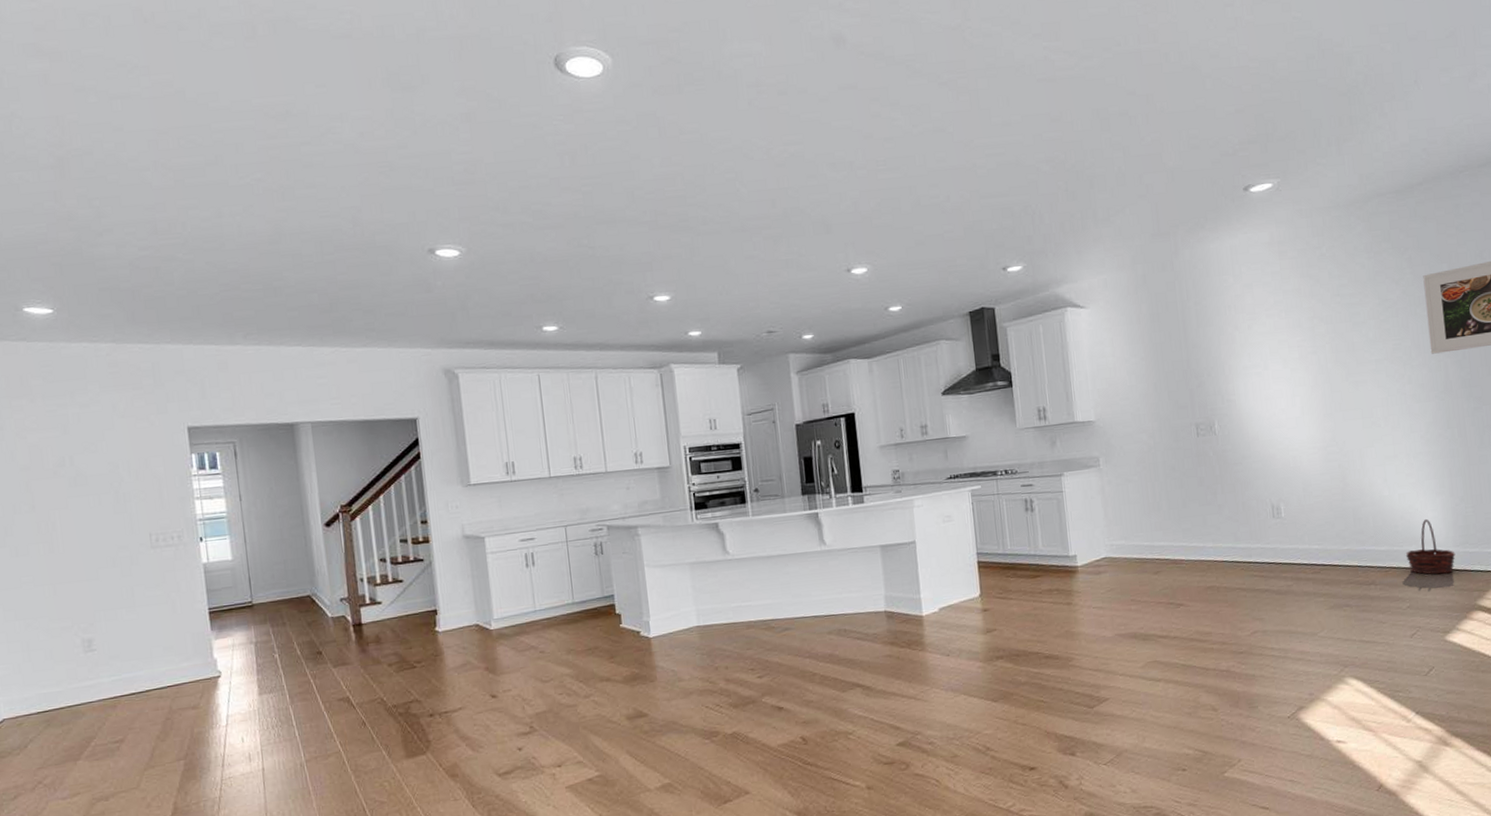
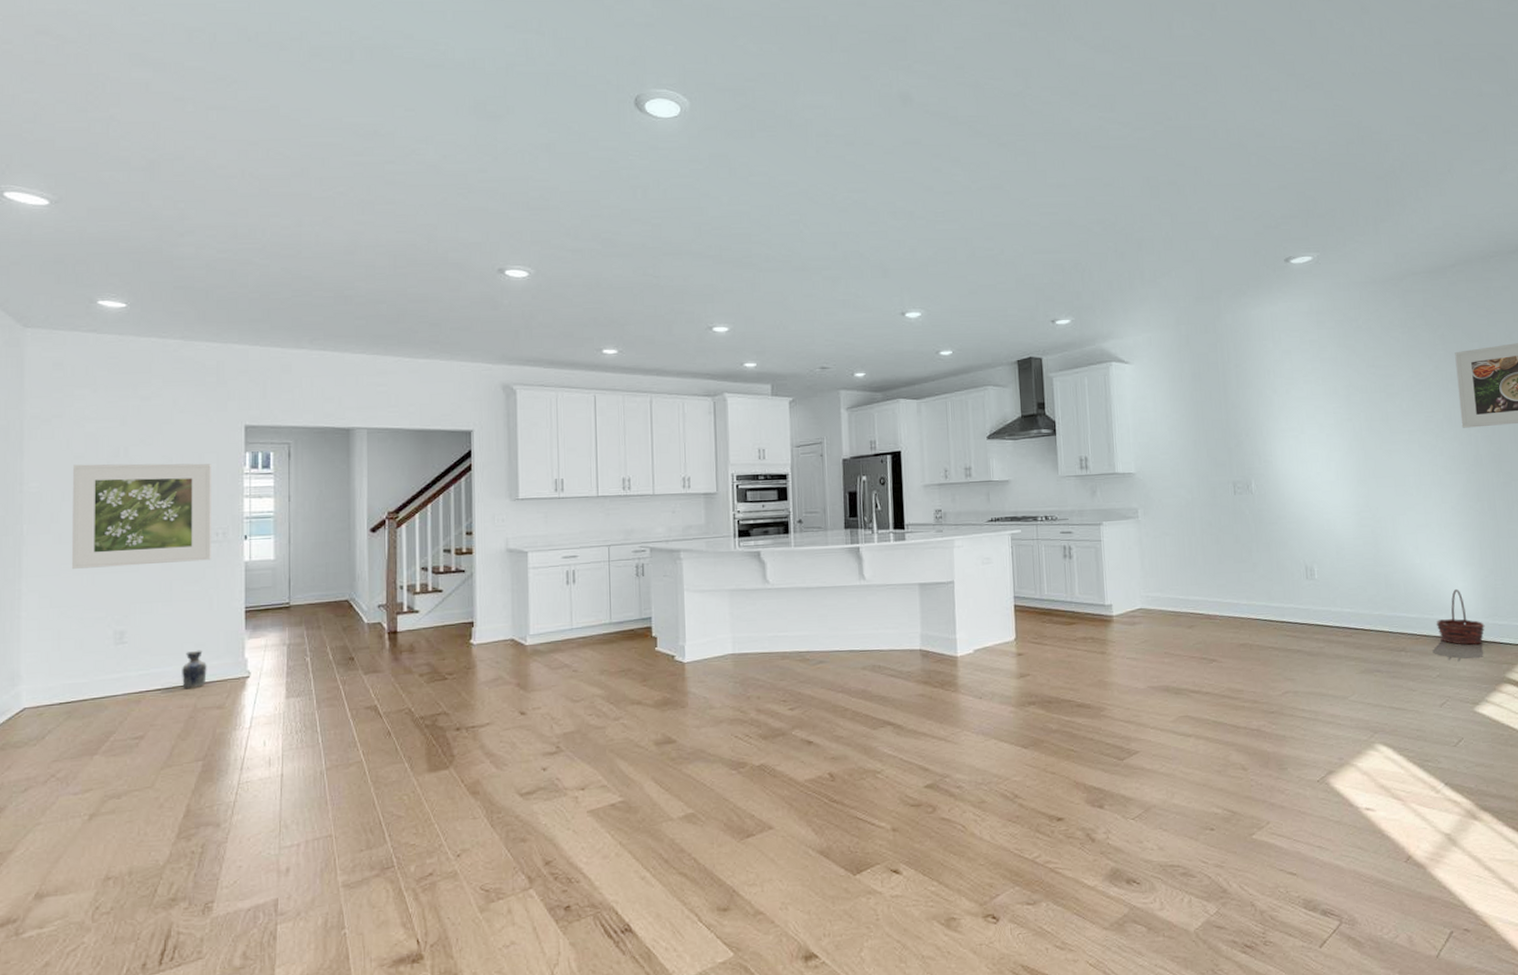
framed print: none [20,467,169,581] -> present [71,463,211,569]
ceramic jug: none [153,653,179,692] -> present [182,650,207,689]

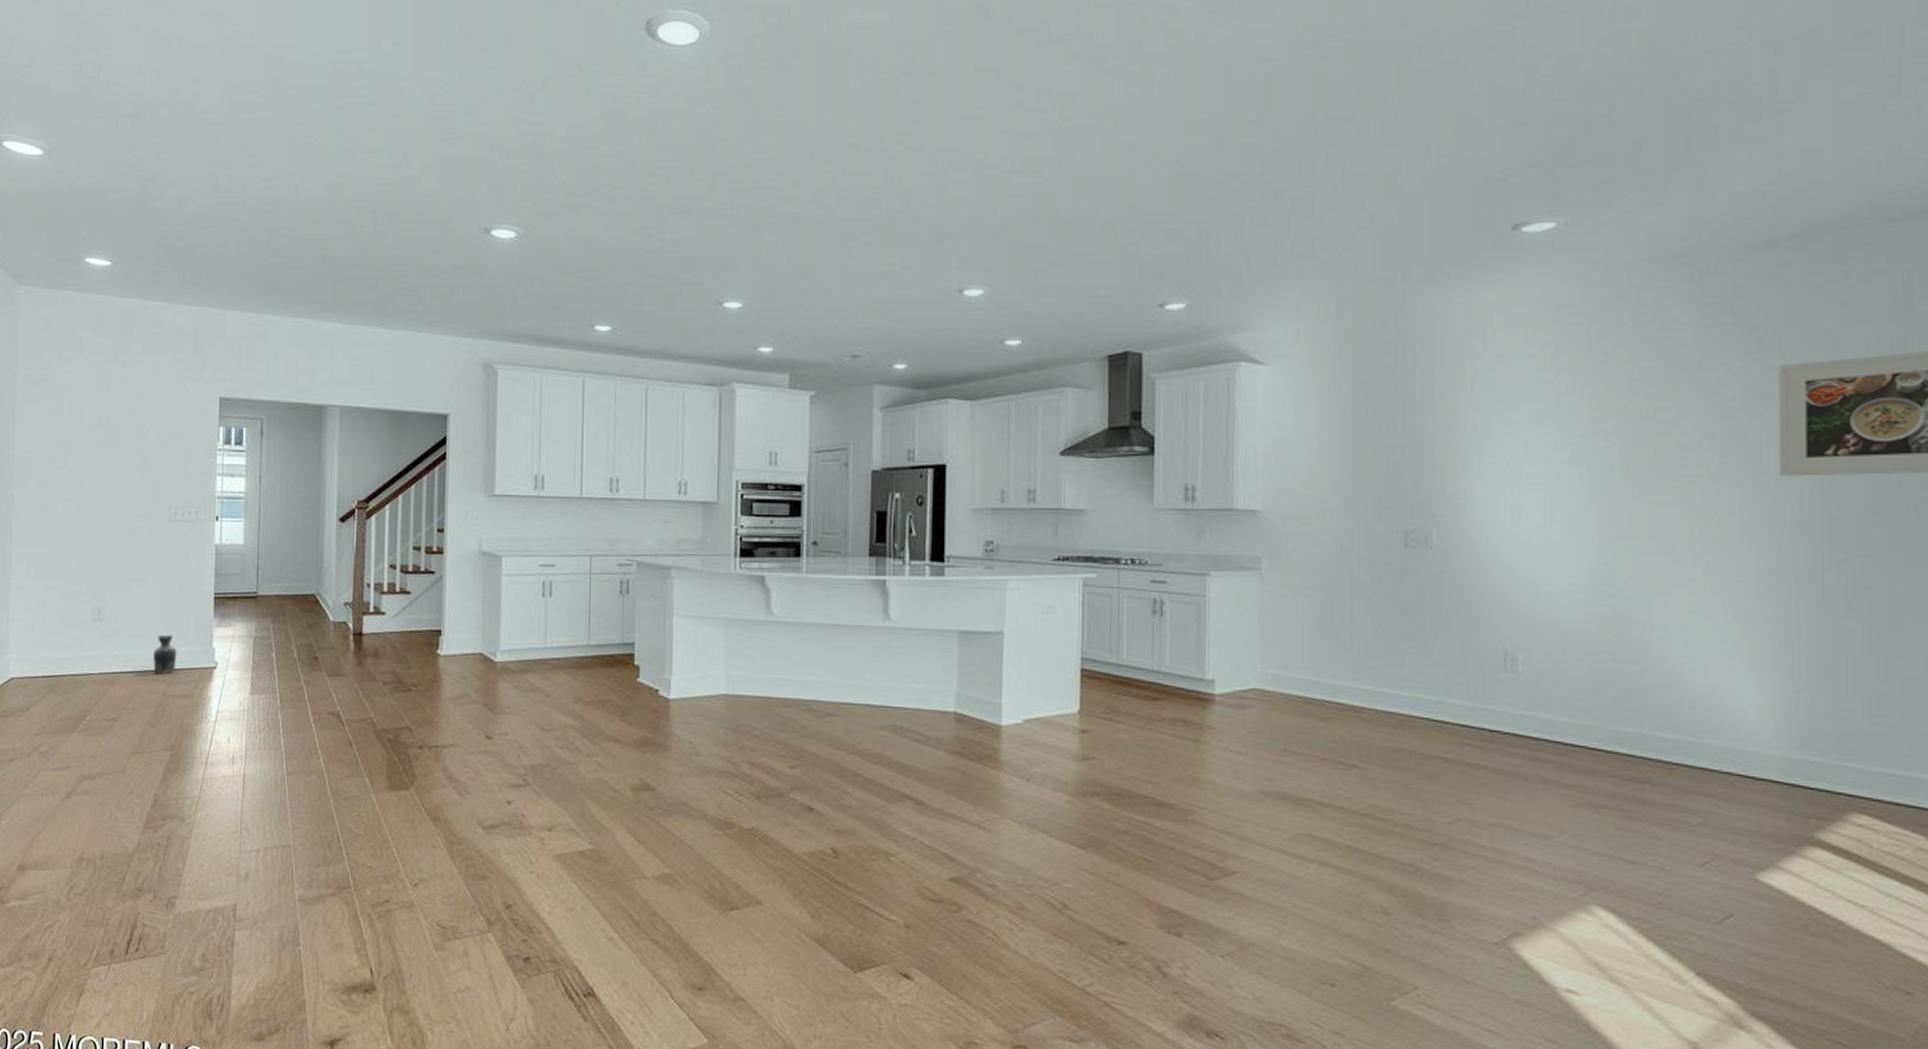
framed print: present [71,463,211,569] -> none [55,431,186,541]
basket: present [1436,588,1485,645] -> none [1705,704,1787,786]

